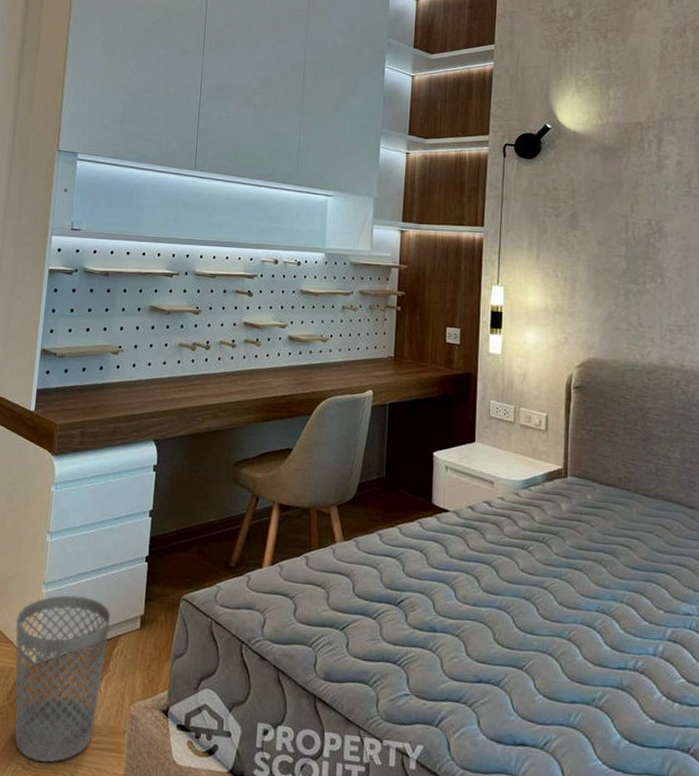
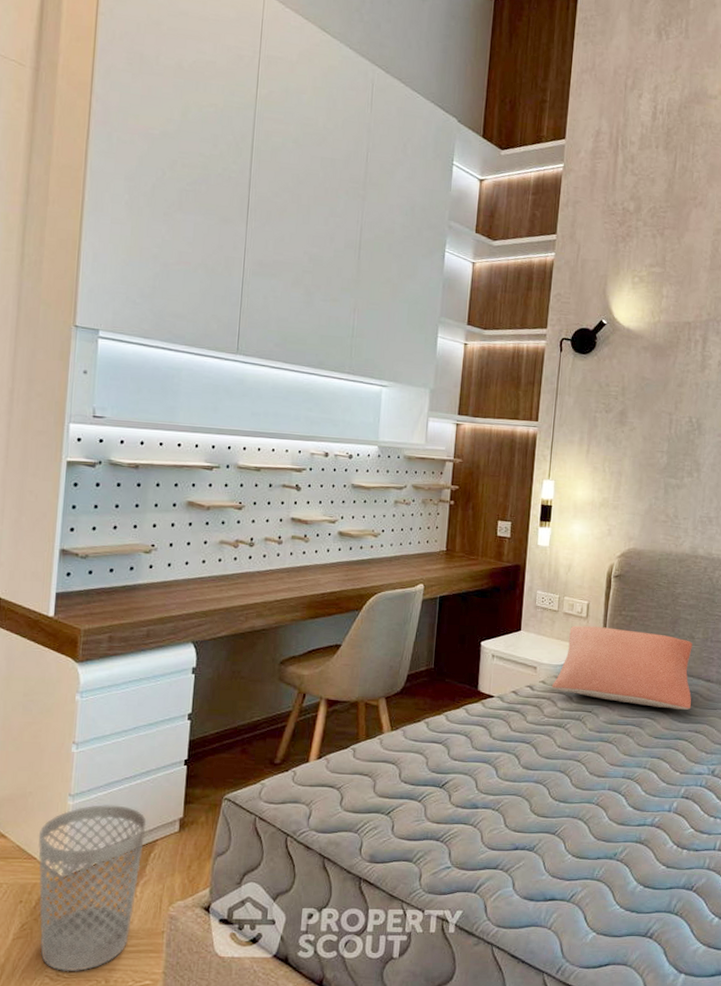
pillow: none [511,439,673,539] -> present [551,625,693,710]

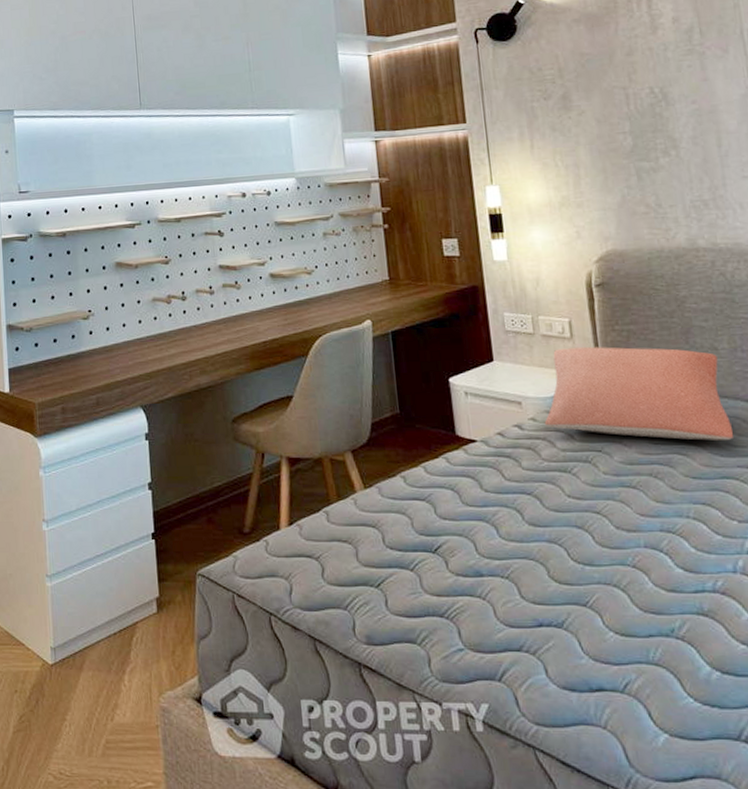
wastebasket: present [38,804,147,972] -> none [23,585,125,770]

